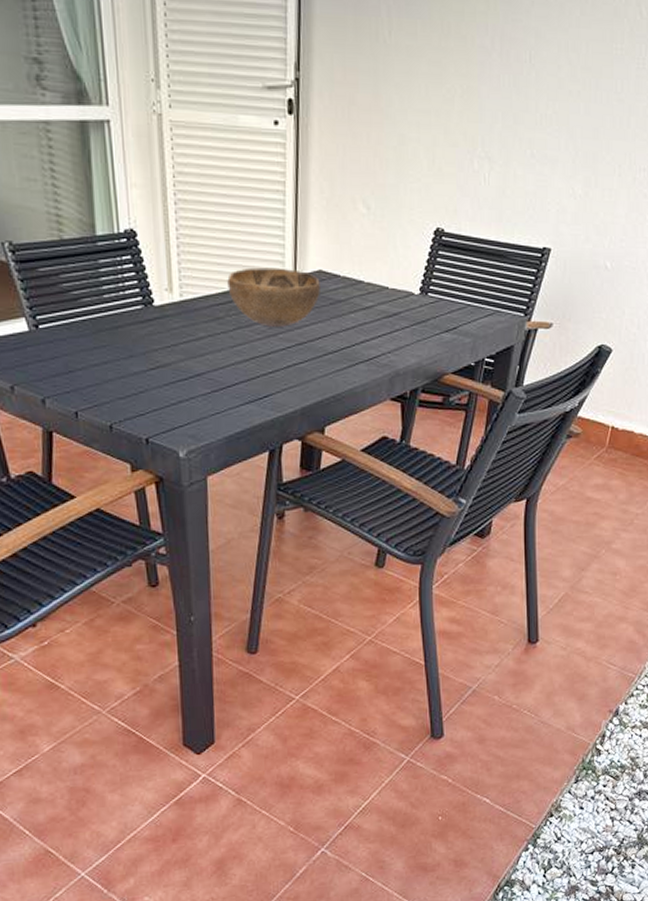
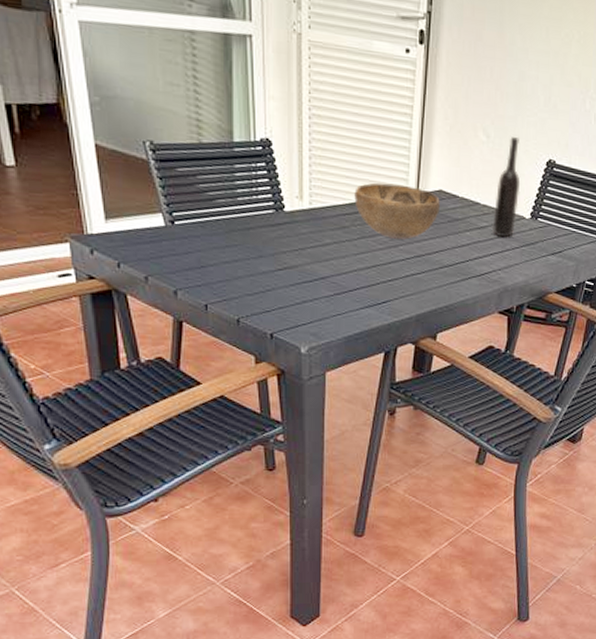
bottle: none [379,207,407,316] -> present [492,137,521,237]

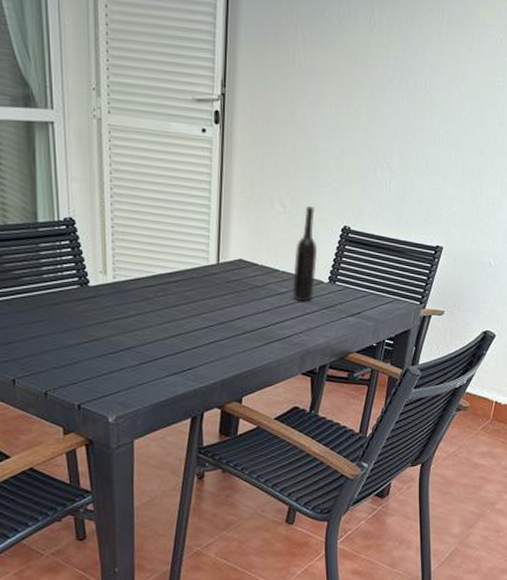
decorative bowl: present [354,182,440,240] -> none [157,255,240,308]

